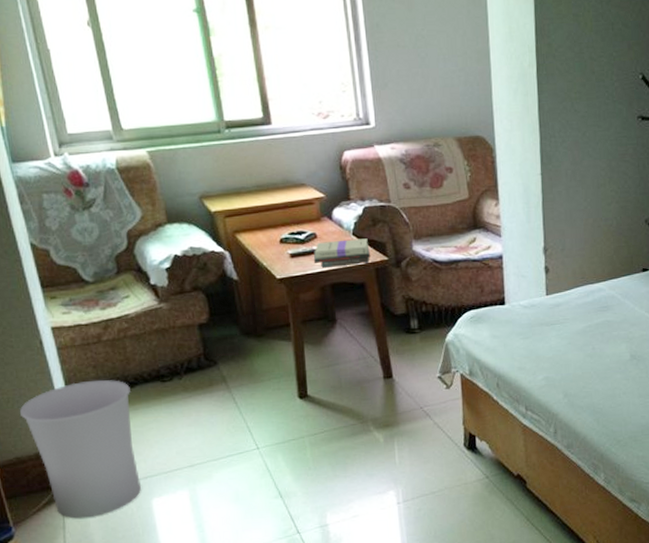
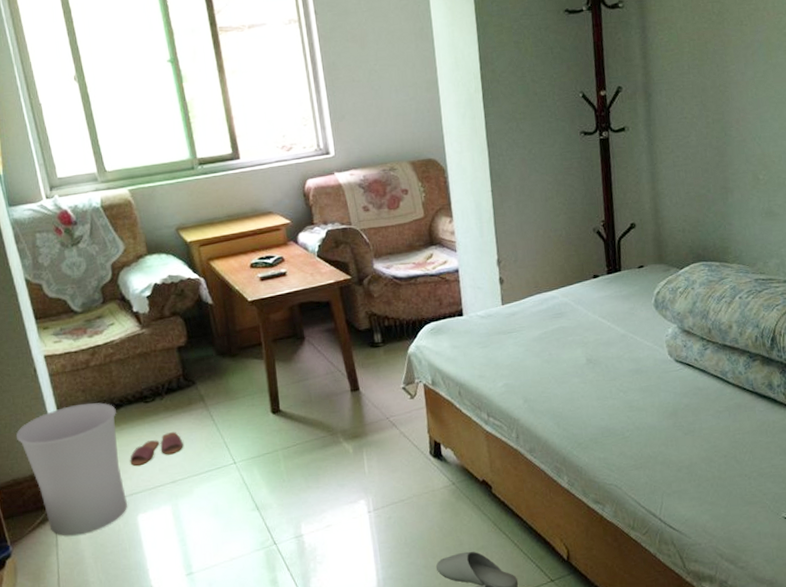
slippers: none [144,413,203,448] -> present [130,431,183,466]
books: present [313,238,370,268] -> none [281,259,334,289]

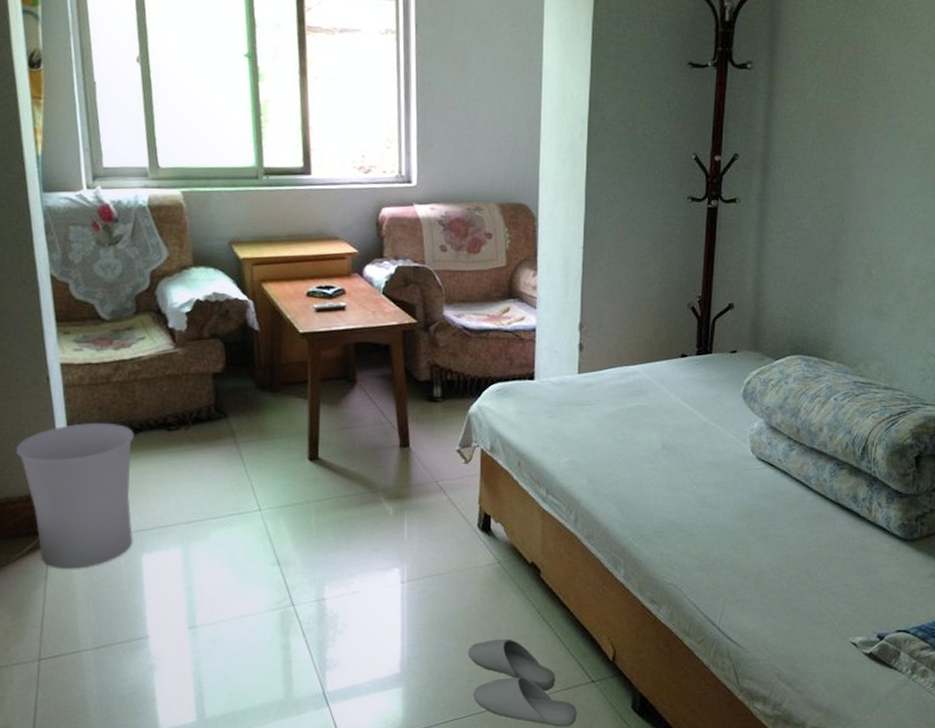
slippers: present [130,431,183,466] -> none [142,466,205,499]

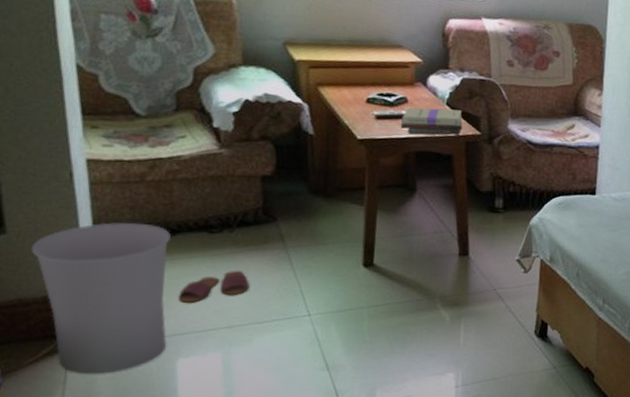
slippers: none [142,466,205,499] -> present [178,270,250,303]
books: none [339,298,399,326] -> present [400,107,463,136]

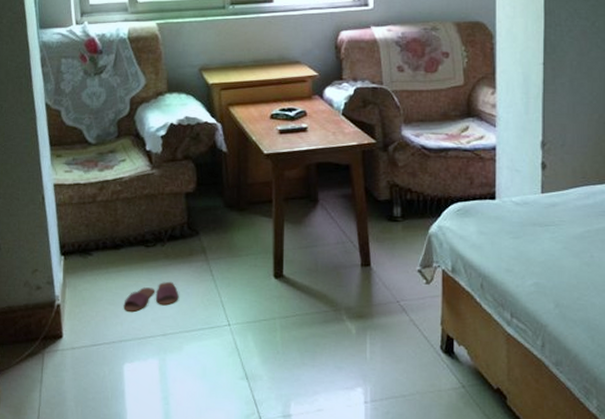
waste bin: present [32,222,171,374] -> none [17,238,116,375]
books: present [400,107,463,136] -> none [301,119,358,146]

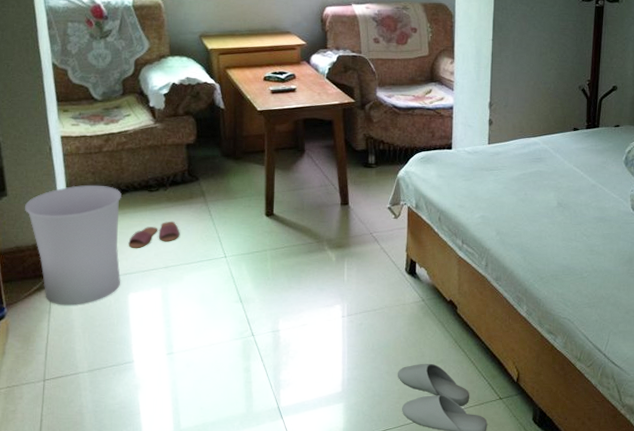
waste bin: none [17,238,116,375] -> present [25,185,121,305]

